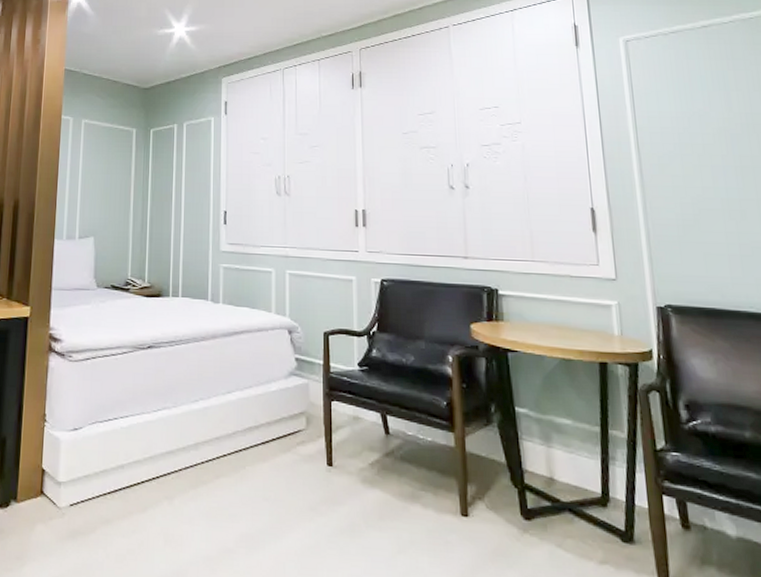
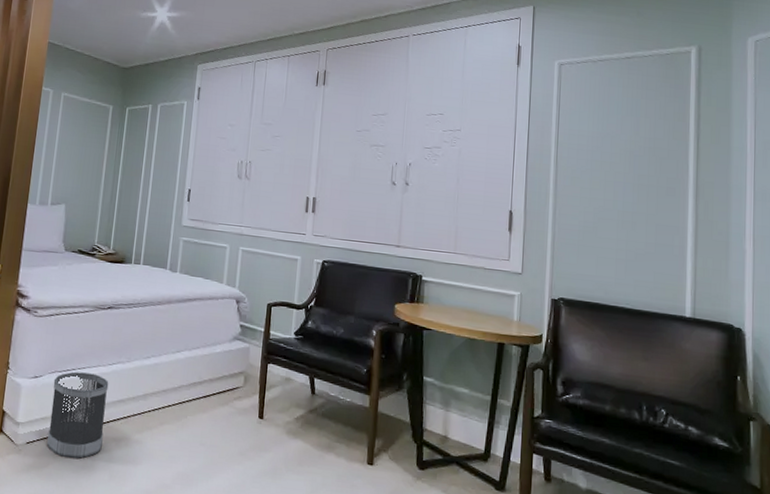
wastebasket: none [92,421,155,522] -> present [47,371,109,459]

